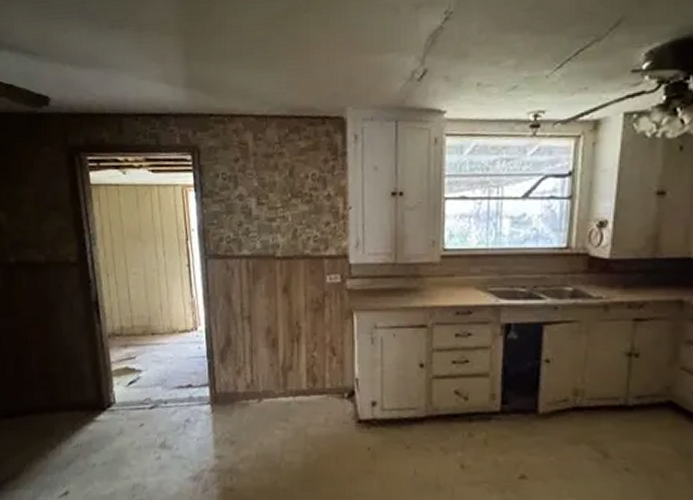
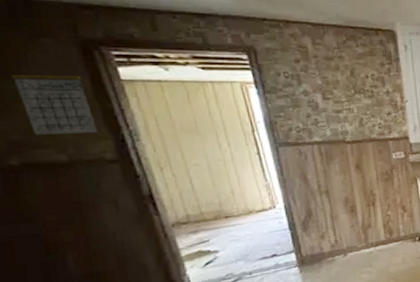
calendar: none [21,168,68,236] -> present [10,62,97,135]

